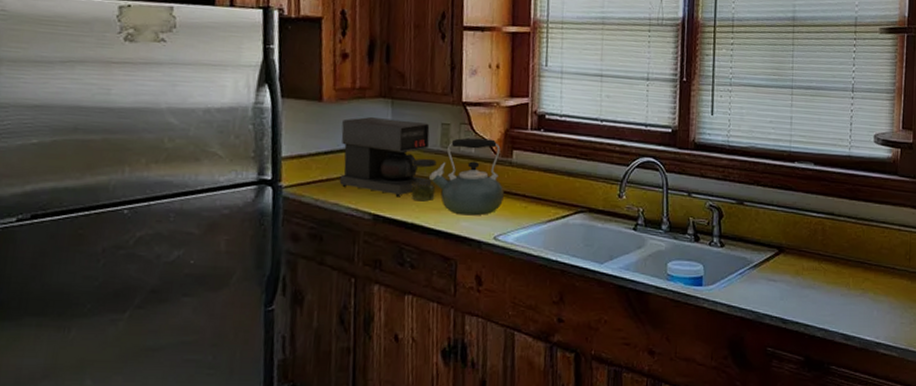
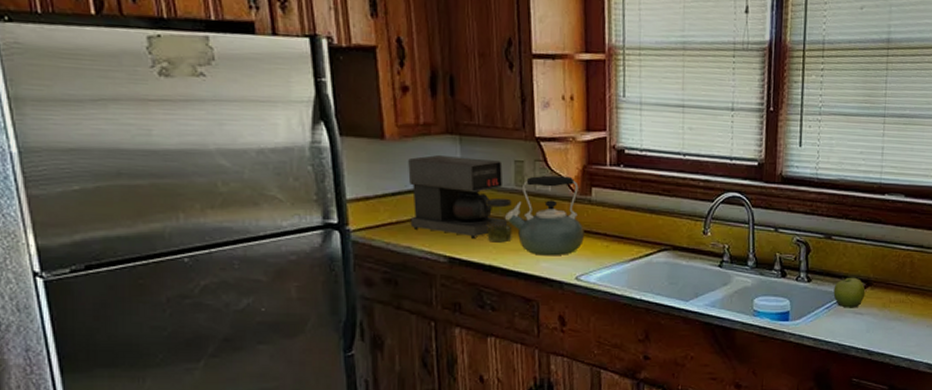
fruit: none [746,242,778,275] -> present [833,277,866,308]

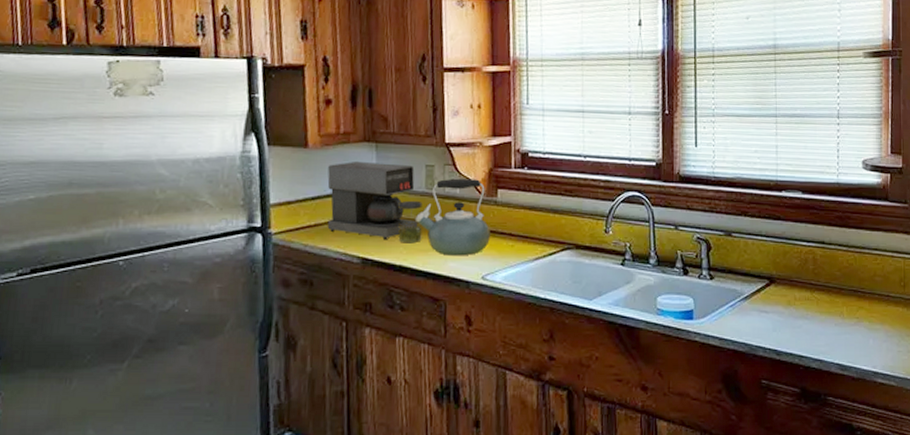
fruit: present [833,277,866,308] -> none [737,274,769,306]

